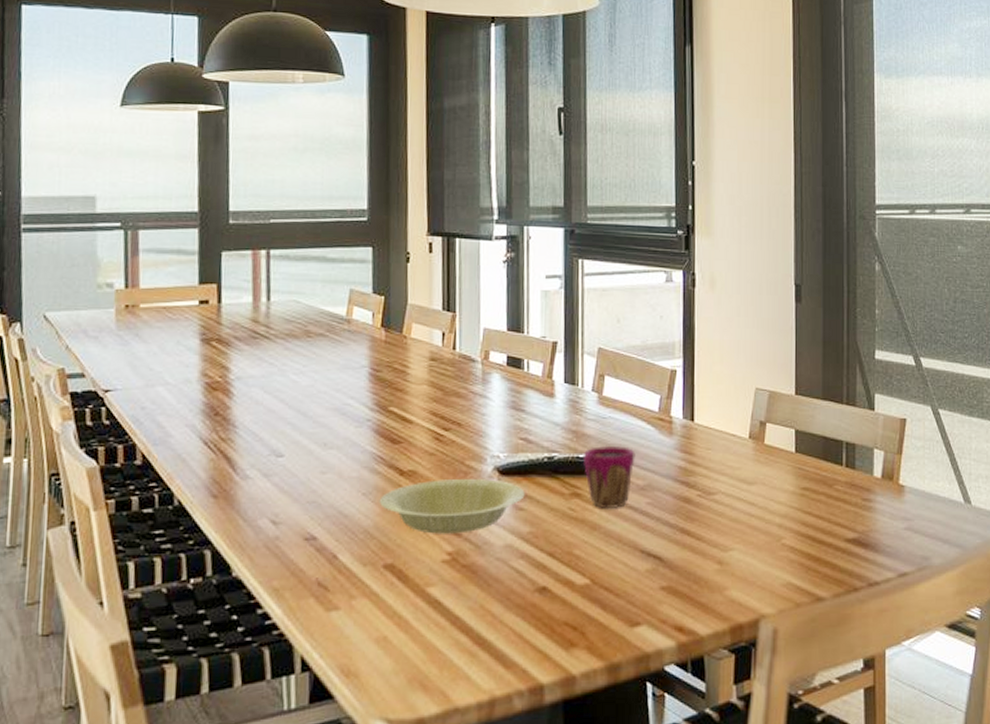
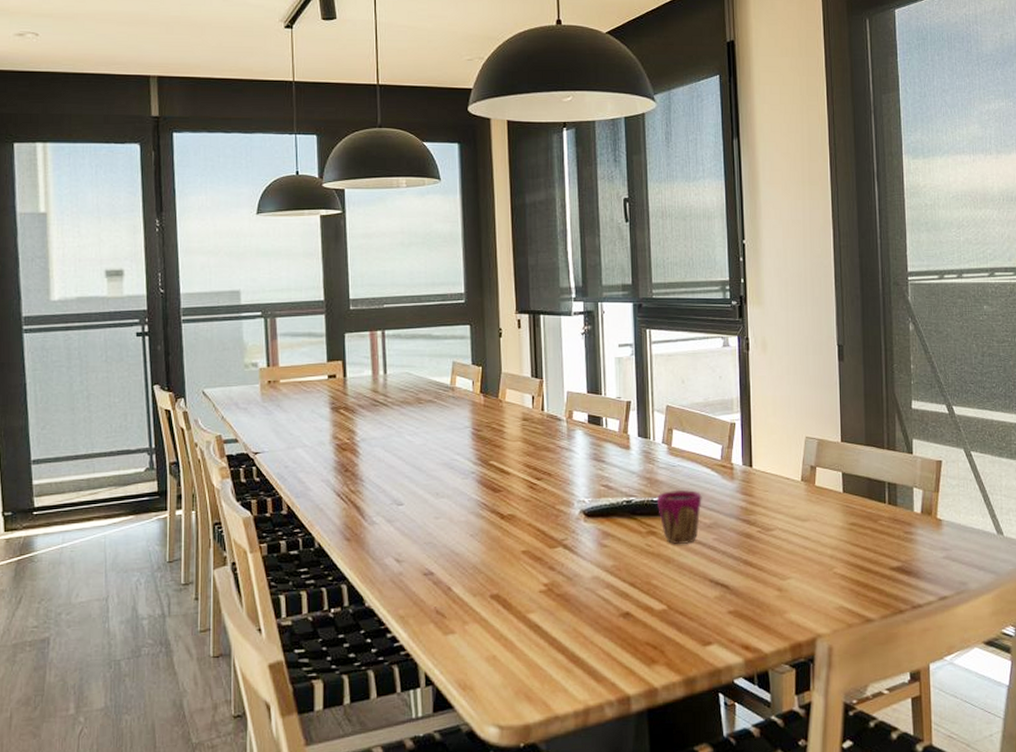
bowl: present [379,479,525,534] -> none [484,521,608,568]

